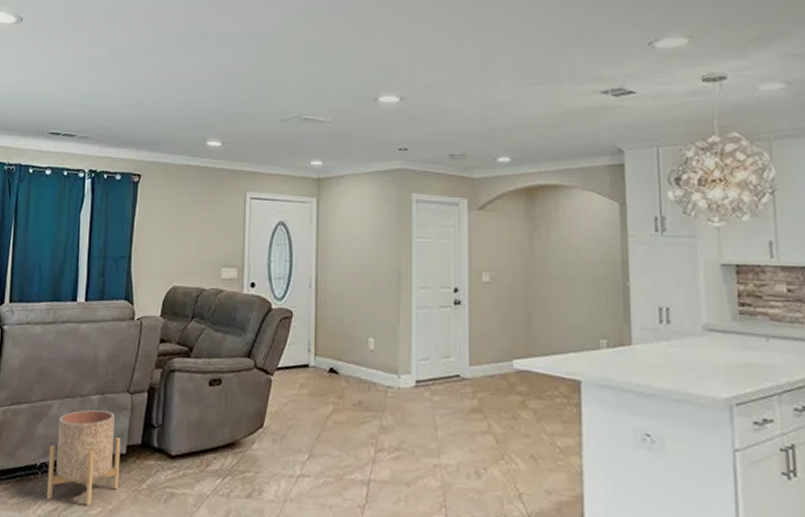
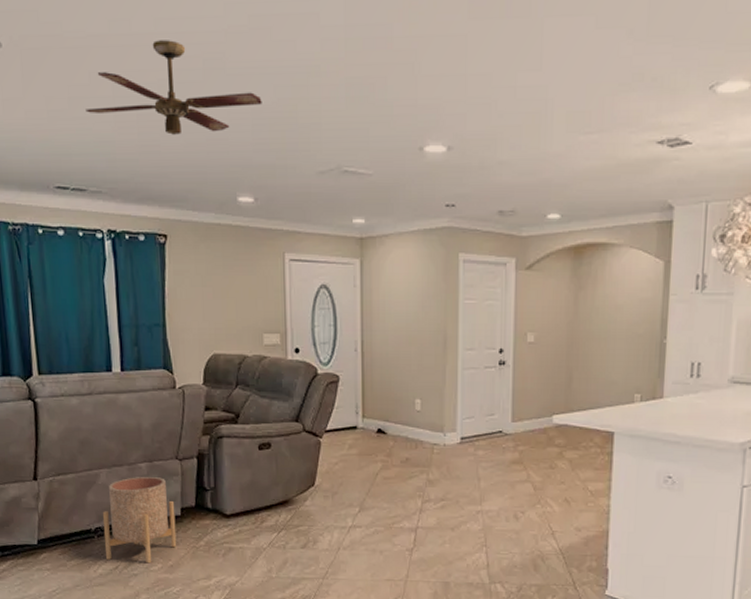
ceiling fan: none [83,13,234,89] -> present [85,40,262,135]

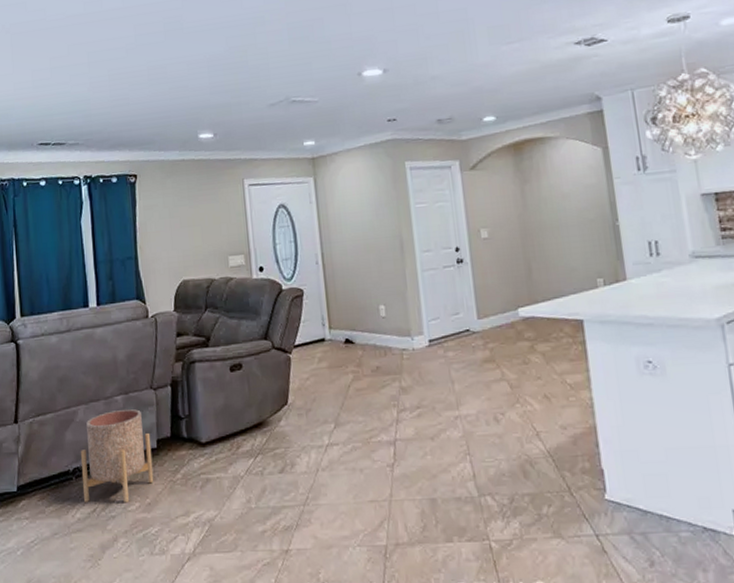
ceiling fan: present [85,40,262,135] -> none [65,11,216,88]

